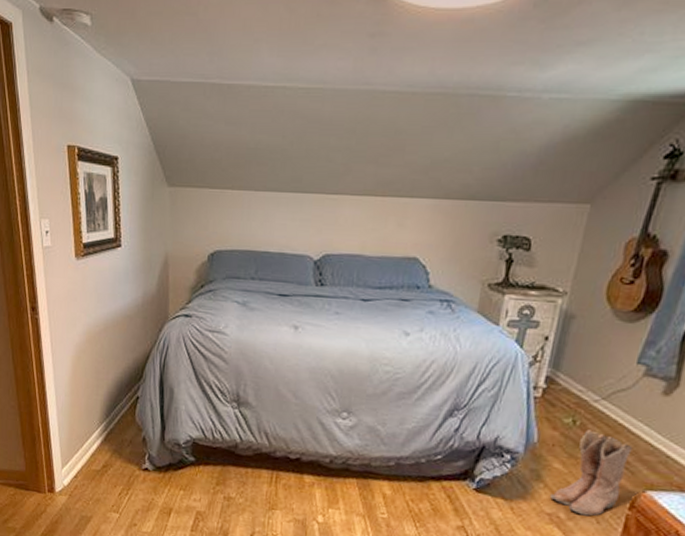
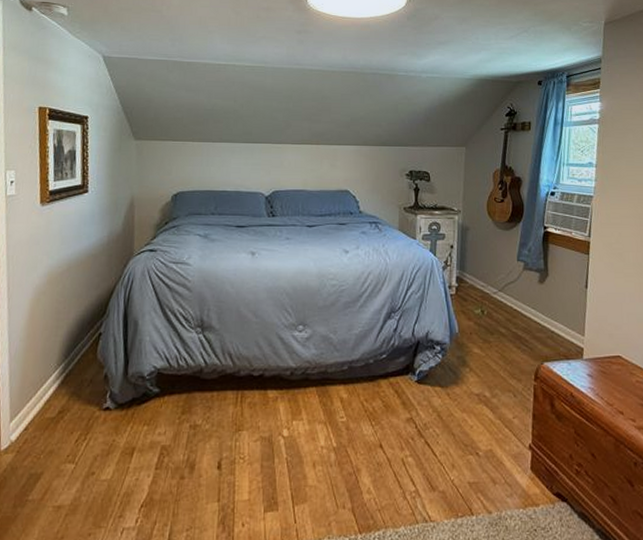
boots: present [551,430,633,517] -> none [476,317,527,392]

